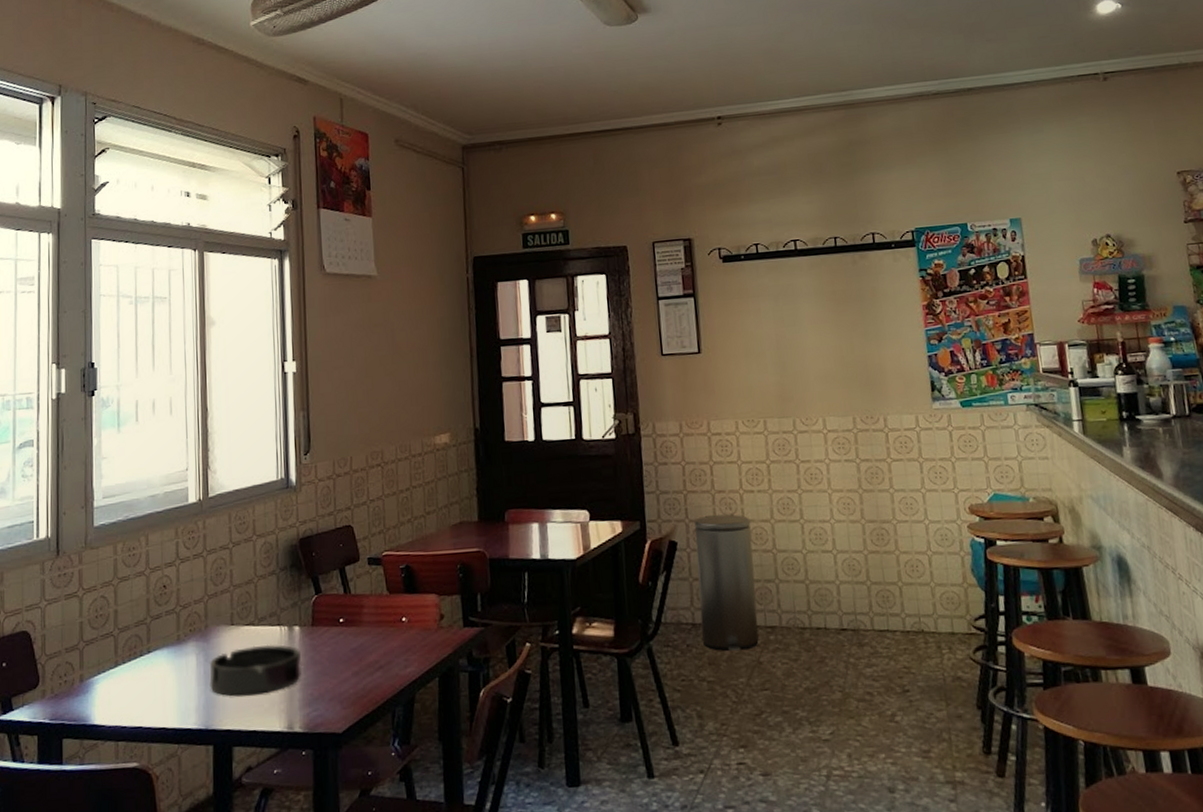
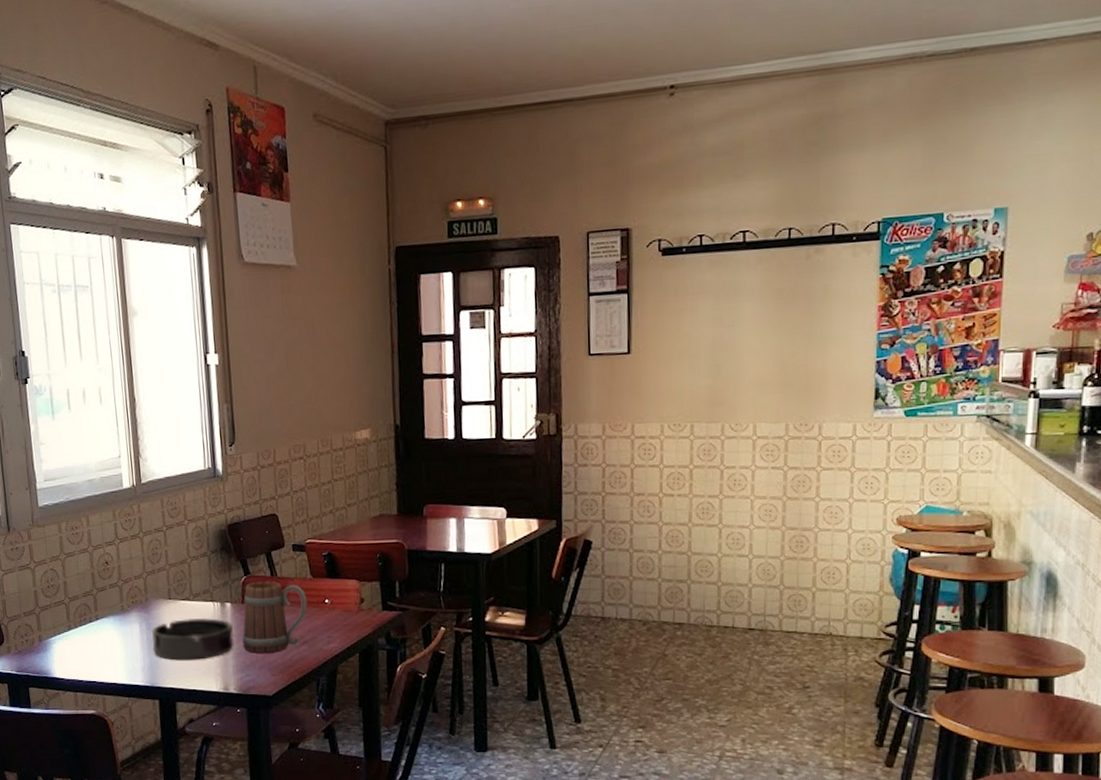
beer mug: none [311,599,383,683] -> present [242,581,308,653]
pedal bin: present [694,514,759,652] -> none [610,516,668,644]

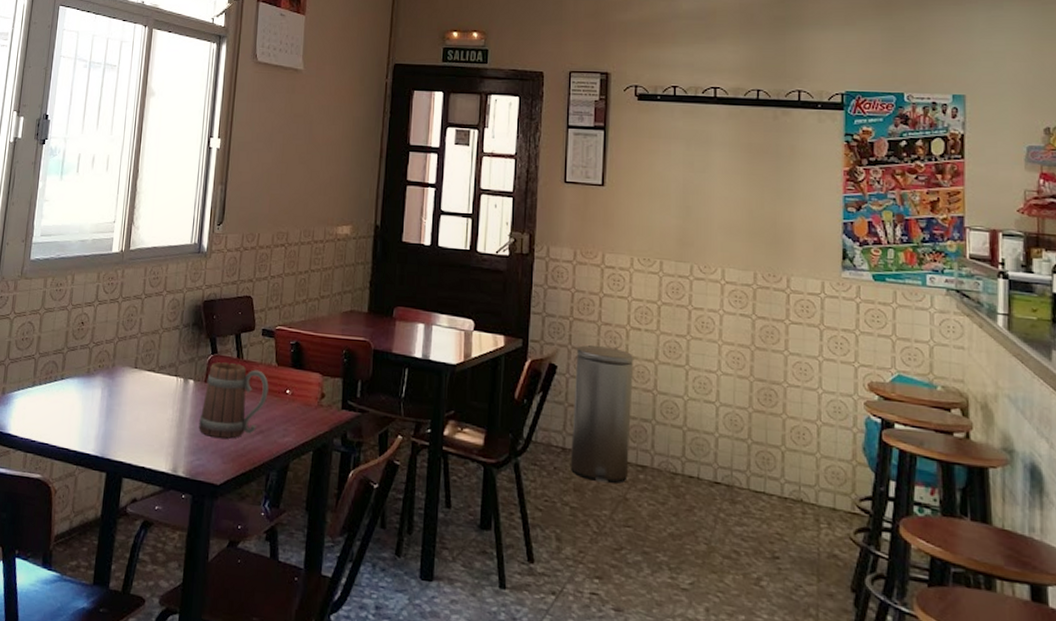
ashtray: present [151,617,234,660] -> none [110,390,192,436]
pedal bin: none [610,516,668,644] -> present [571,345,634,484]

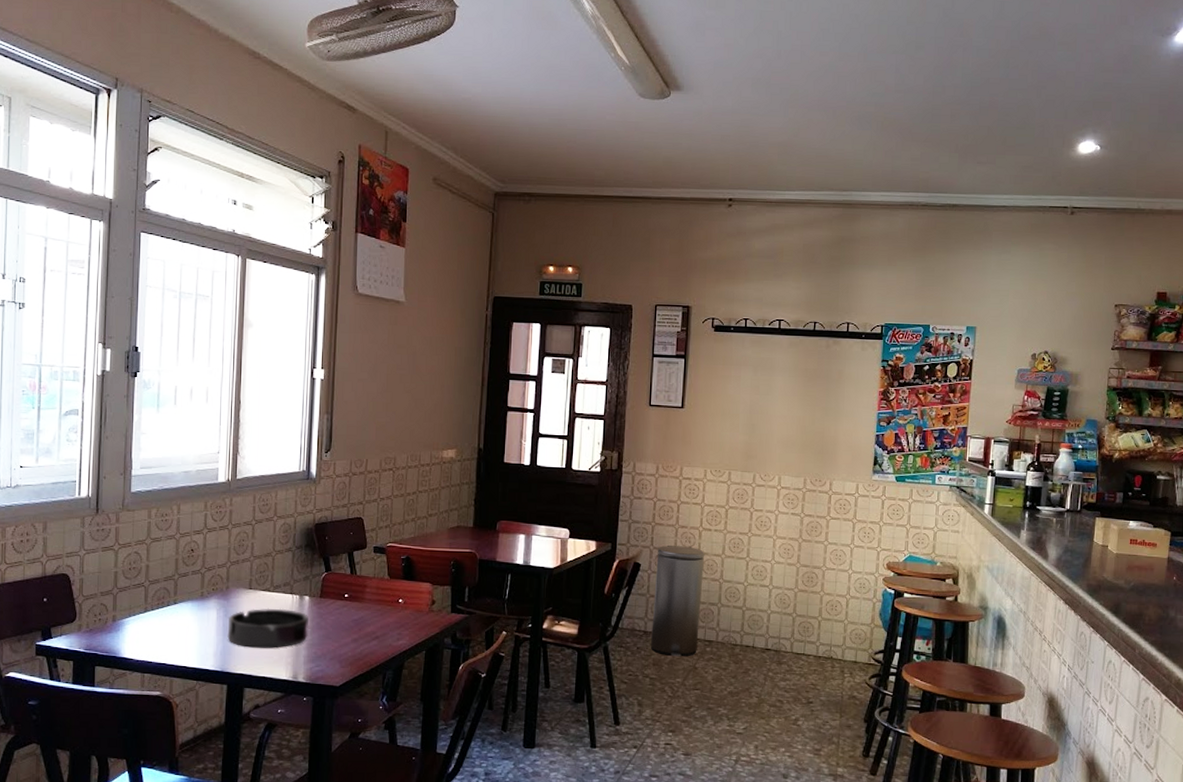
ashtray: none [110,390,192,436] -> present [227,608,309,648]
beer mug: present [198,362,269,439] -> none [316,579,382,646]

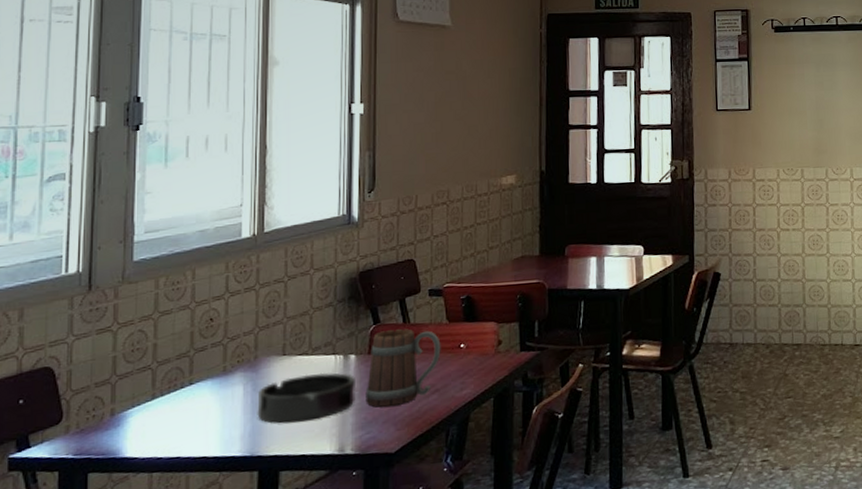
beer mug: none [316,579,382,646] -> present [365,328,441,408]
pedal bin: present [651,546,705,657] -> none [736,249,786,366]

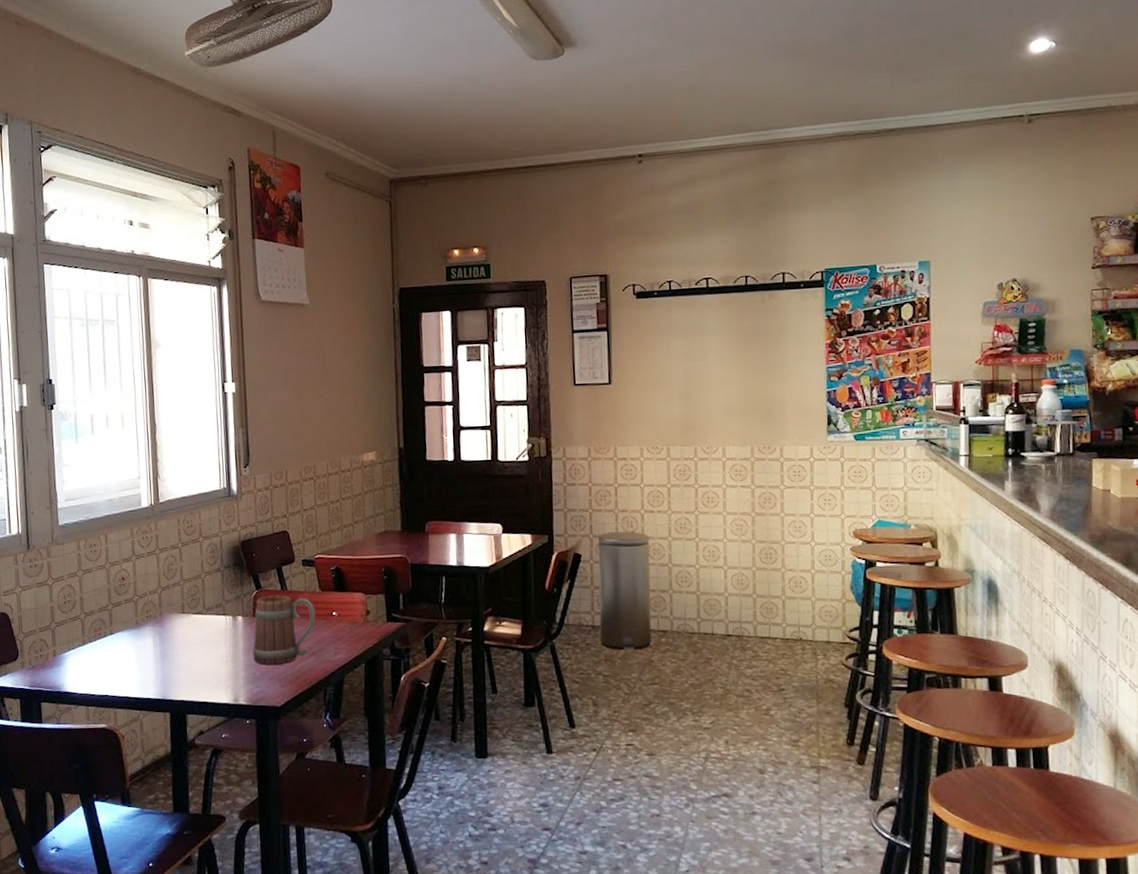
ashtray: present [257,372,357,423] -> none [164,630,245,673]
pedal bin: none [736,249,786,366] -> present [598,531,652,651]

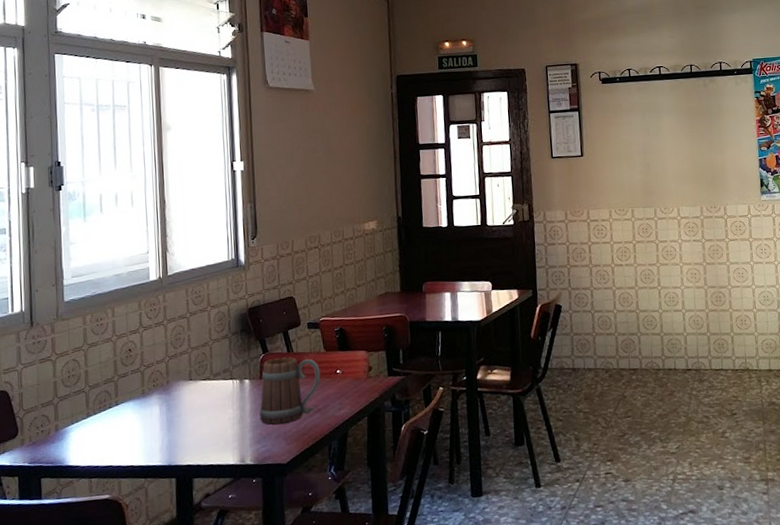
pedal bin: present [598,531,652,651] -> none [576,283,624,389]

